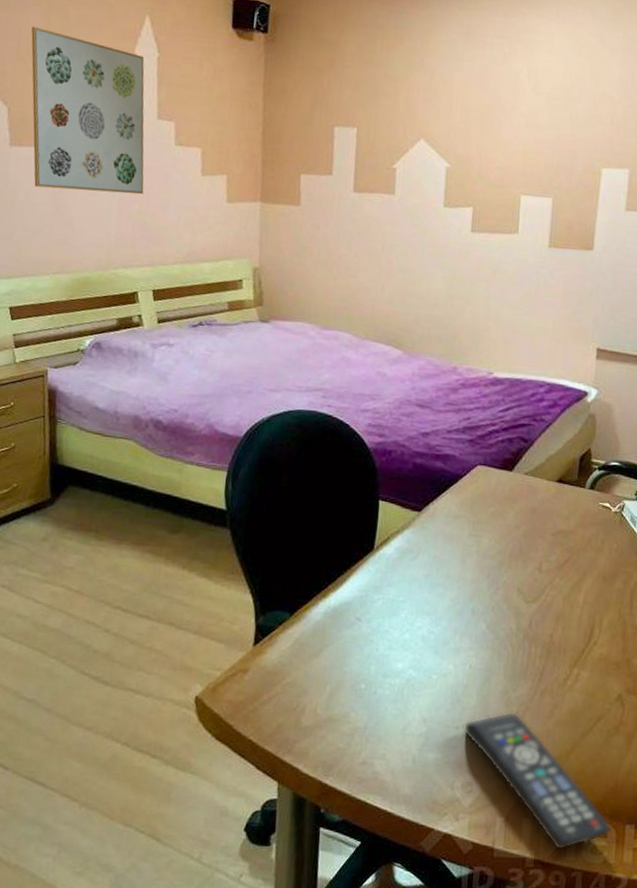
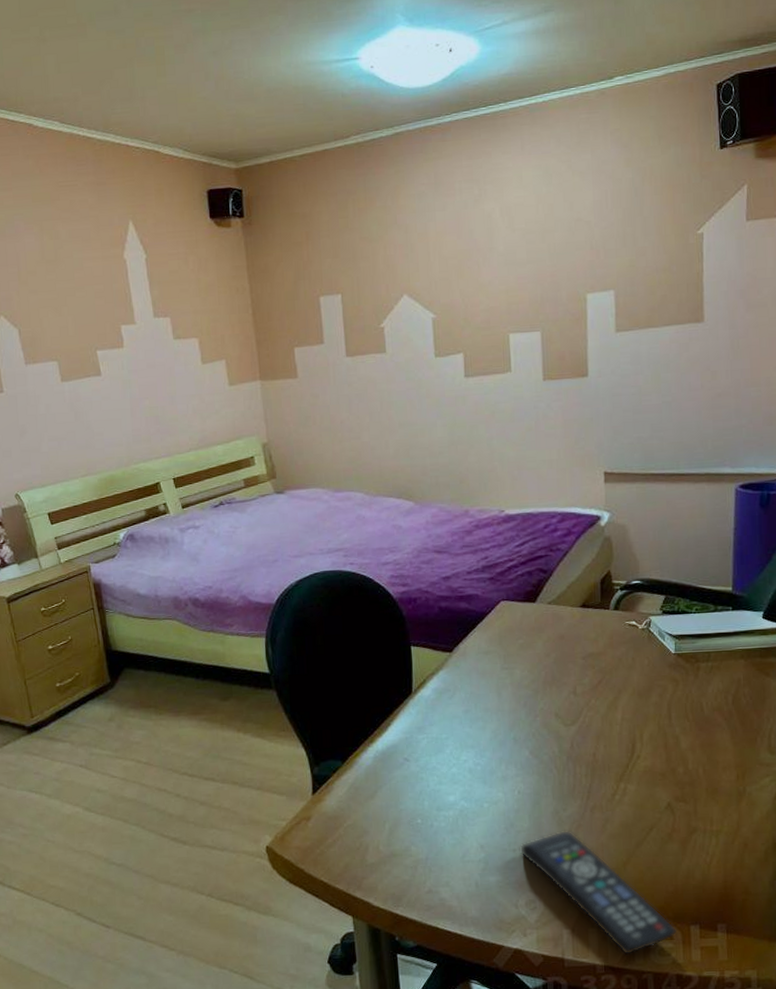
wall art: present [31,26,145,195] -> none [28,249,151,399]

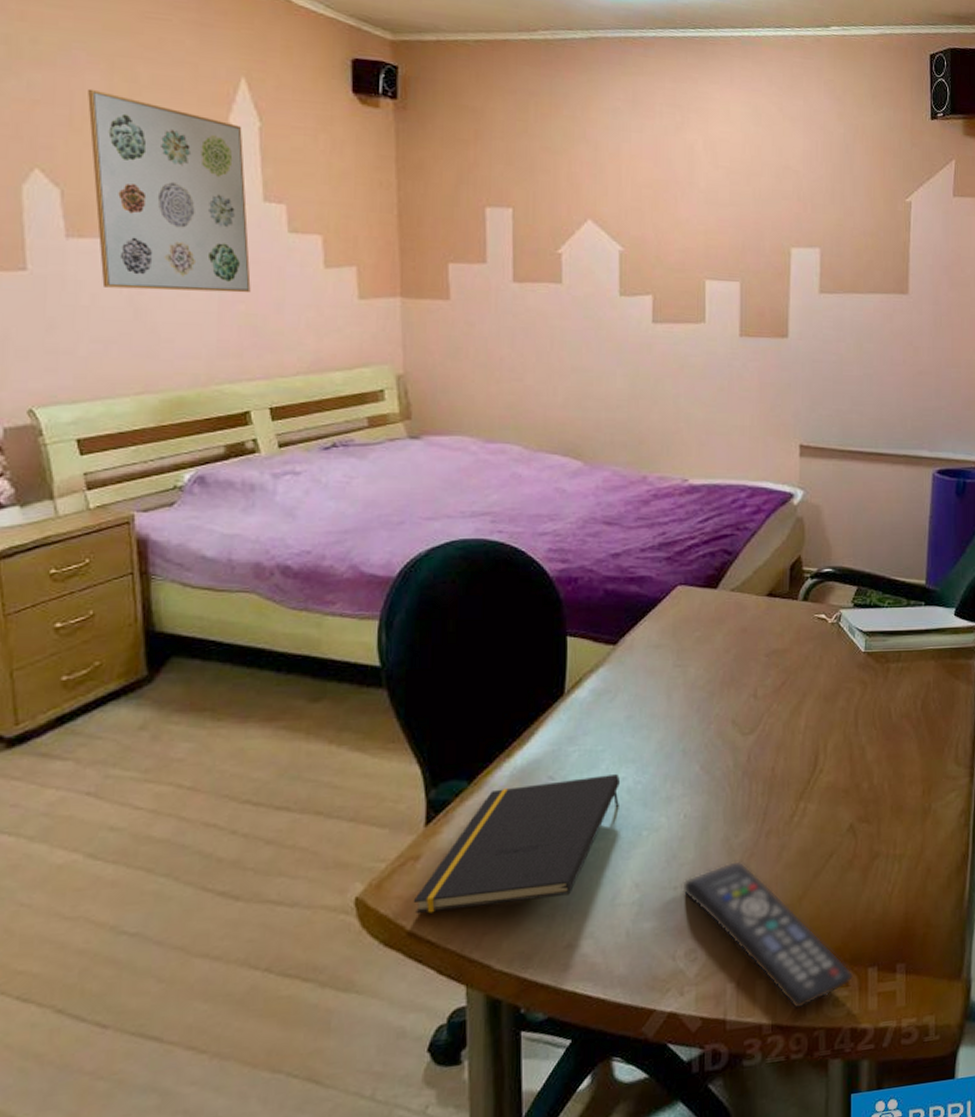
wall art: none [28,249,151,399] -> present [88,88,251,293]
notepad: none [308,757,463,861] -> present [413,774,621,914]

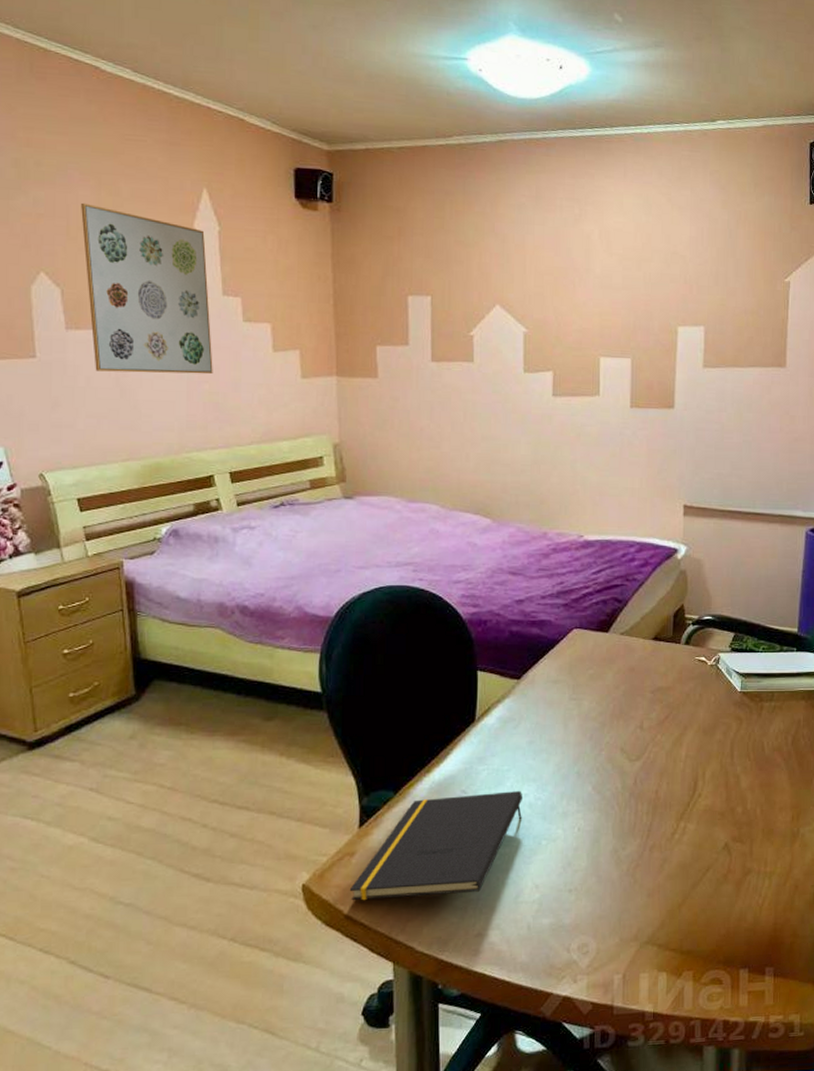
remote control: present [682,861,854,1009] -> none [576,871,727,1000]

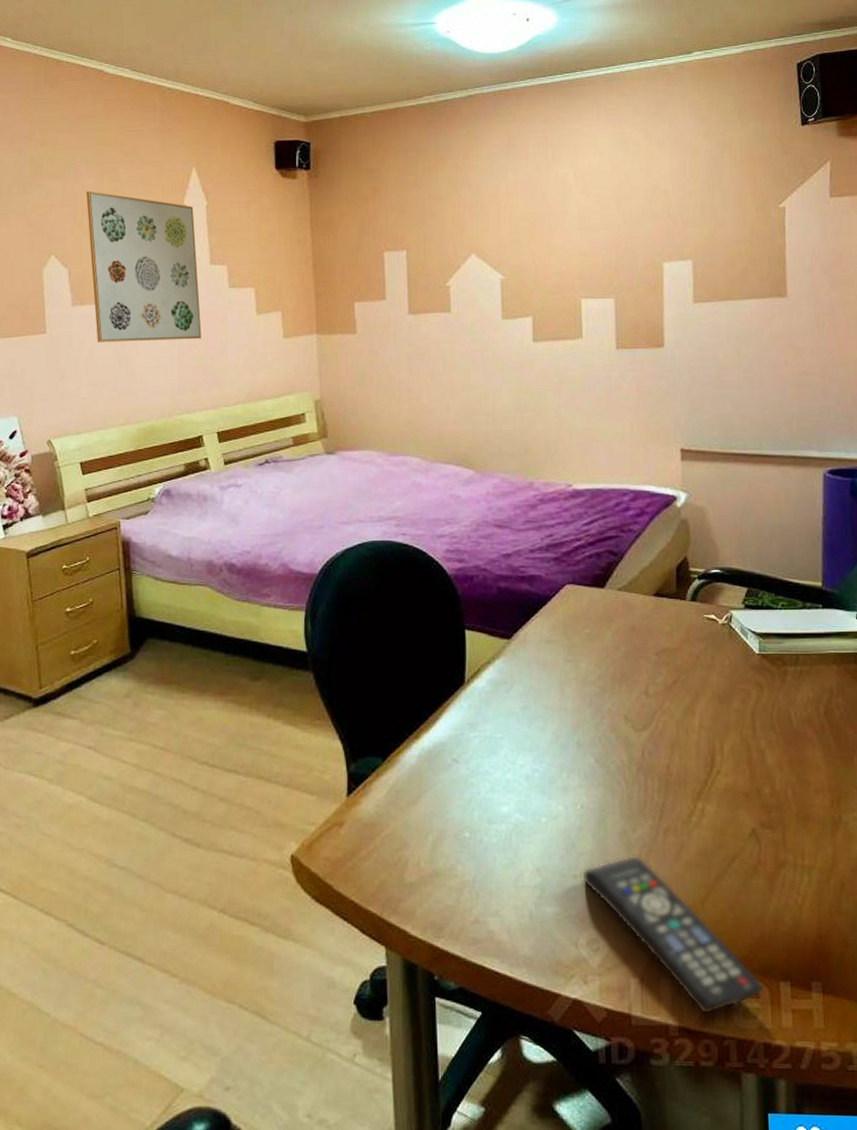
notepad: present [349,791,524,901] -> none [338,761,519,876]
remote control: none [576,871,727,1000] -> present [582,856,765,1014]

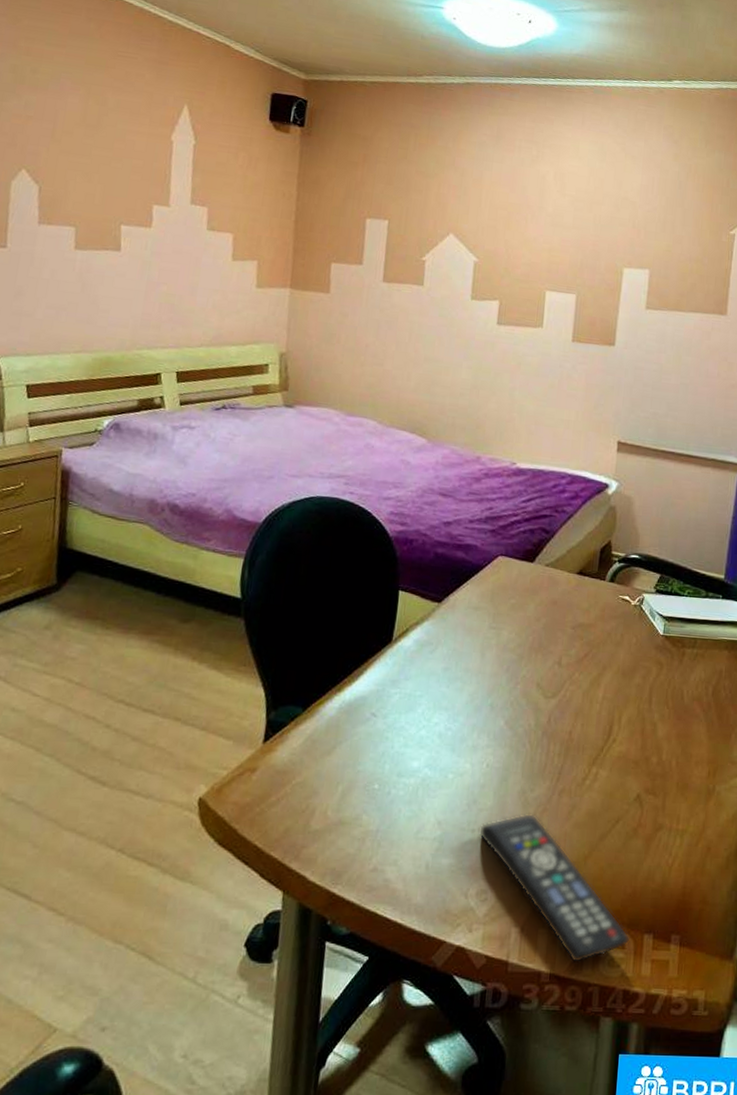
wall art: present [86,190,202,342] -> none [60,109,181,277]

